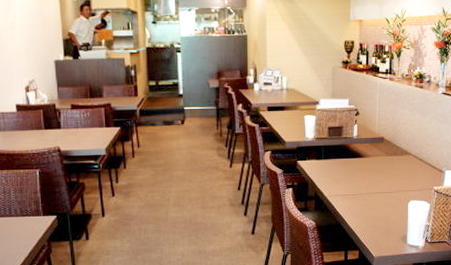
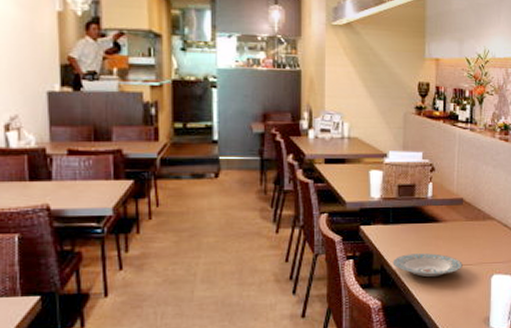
plate: none [324,183,383,202] -> present [393,253,463,277]

